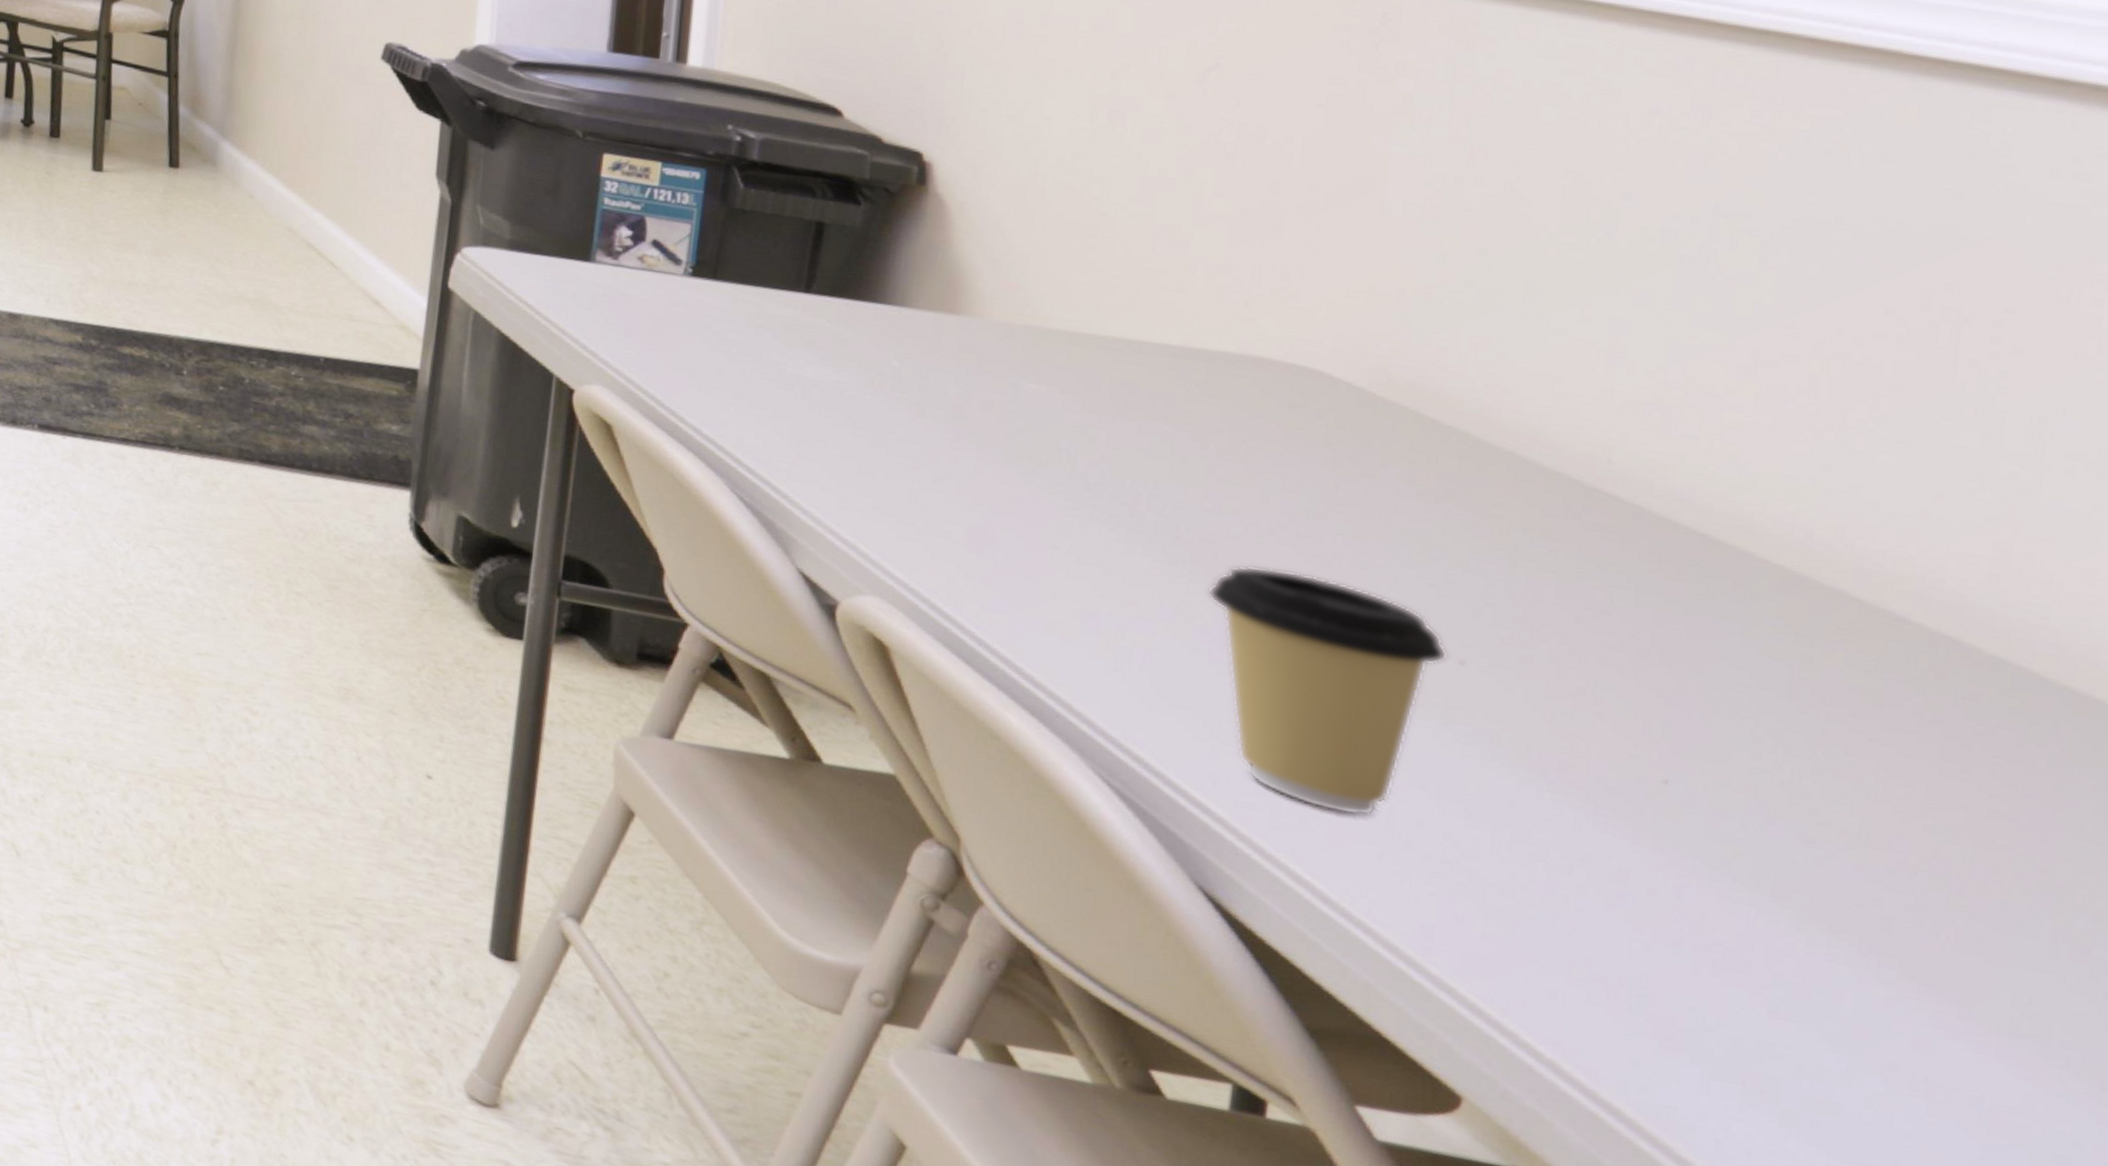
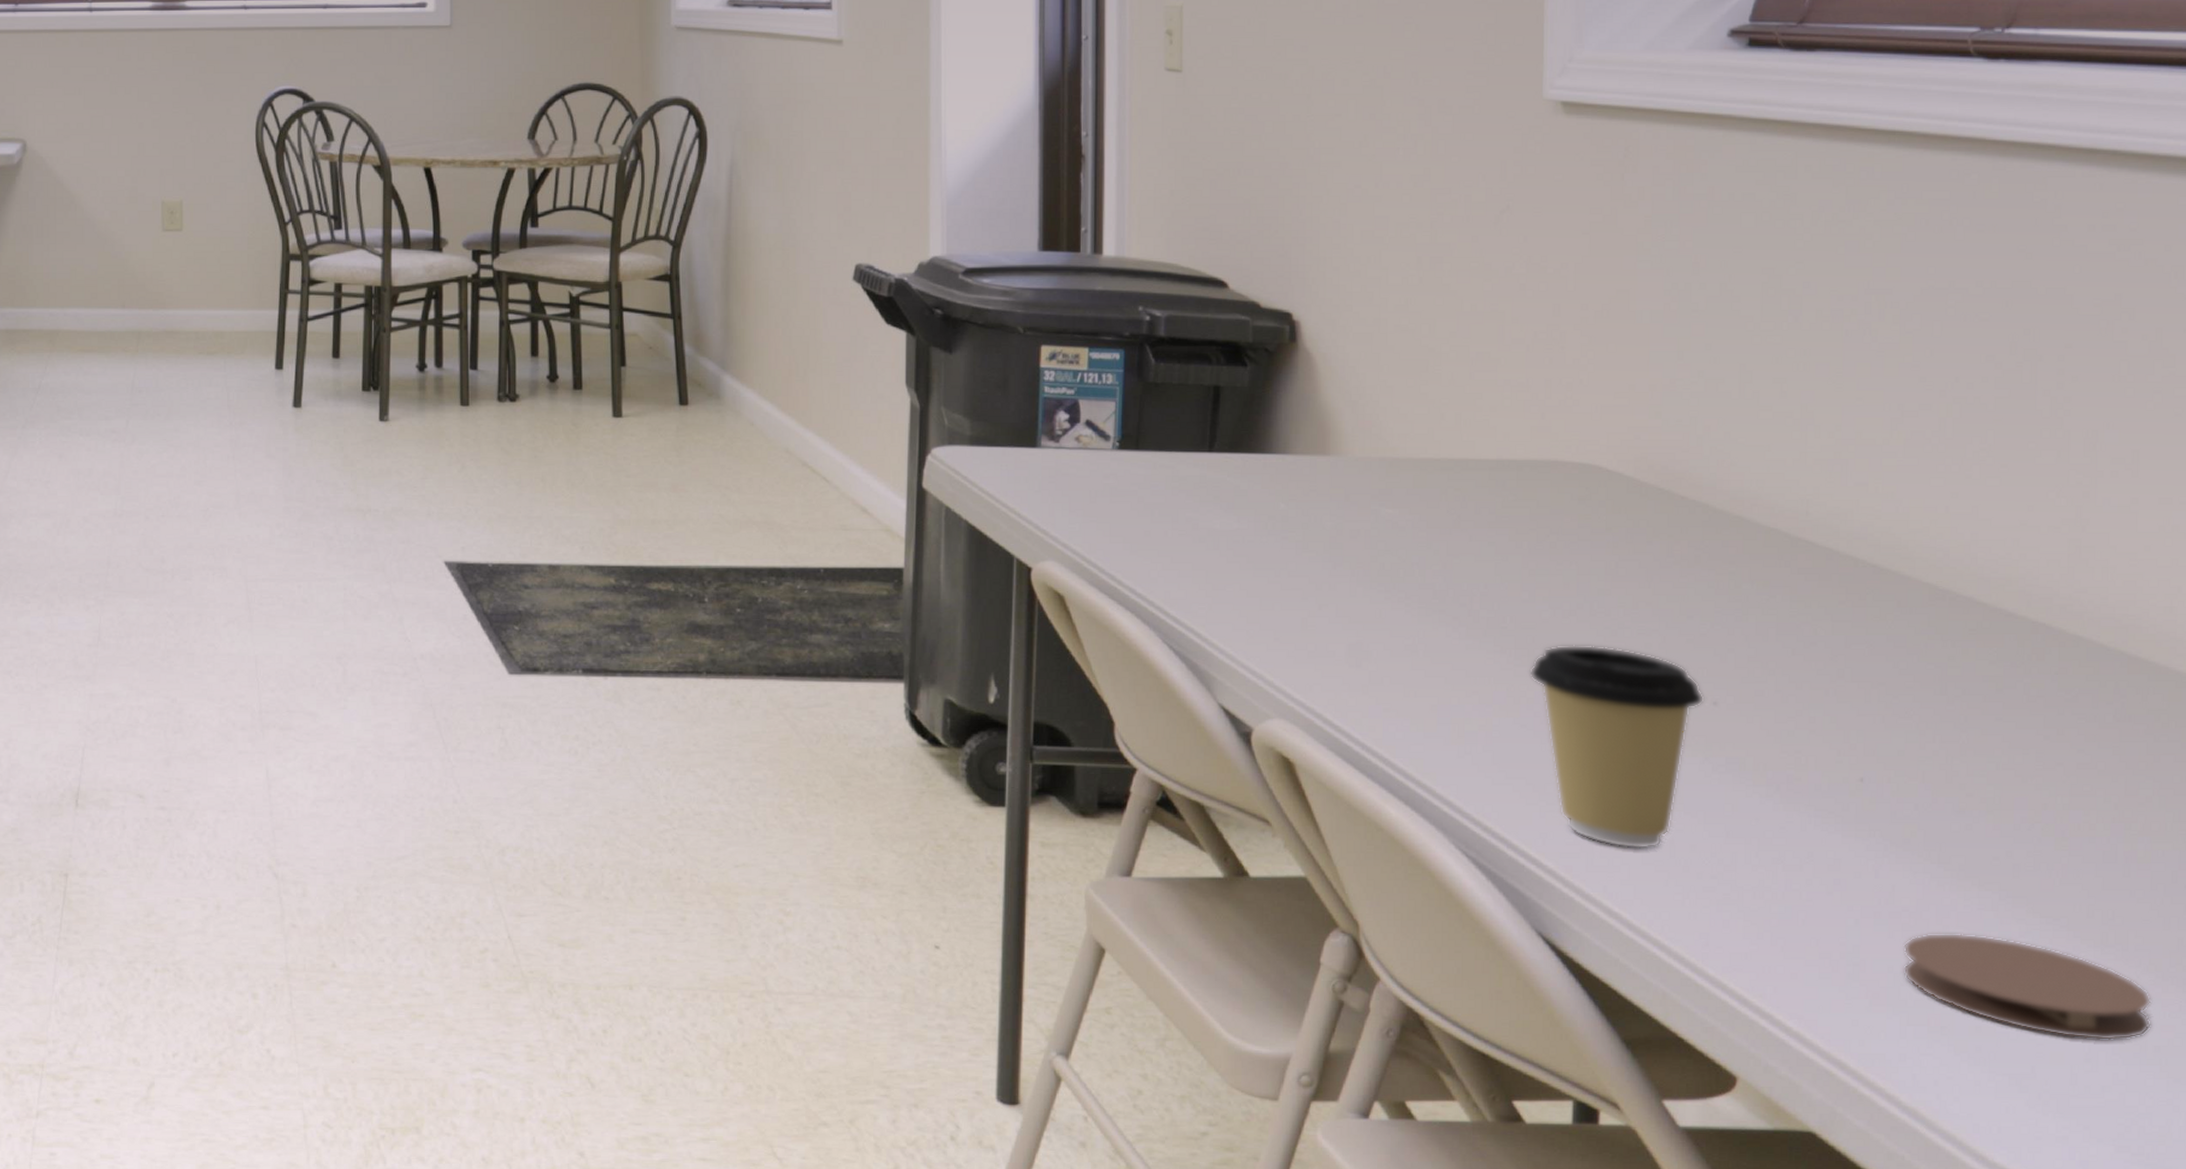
coaster: none [1710,976,2082,1154] -> present [1903,933,2152,1041]

